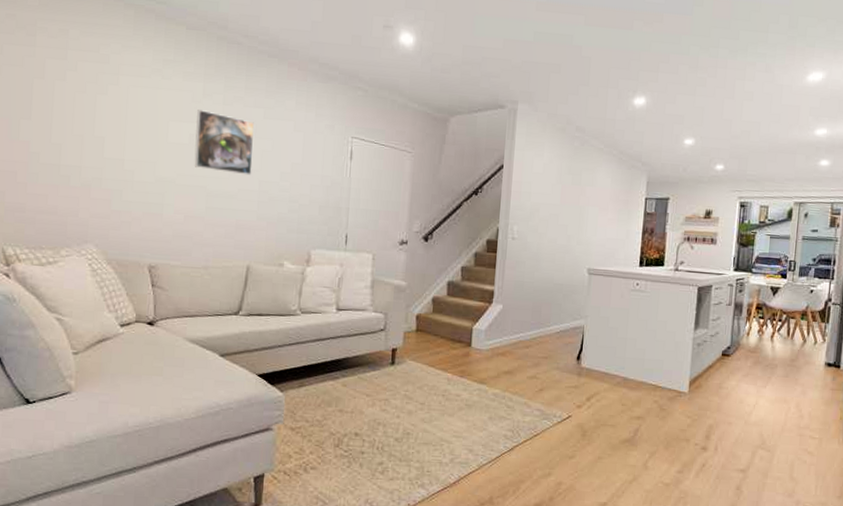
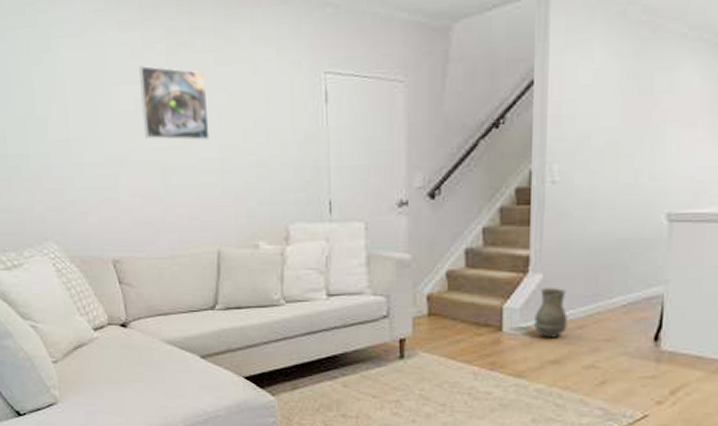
vase: none [494,315,519,354] -> present [534,288,568,338]

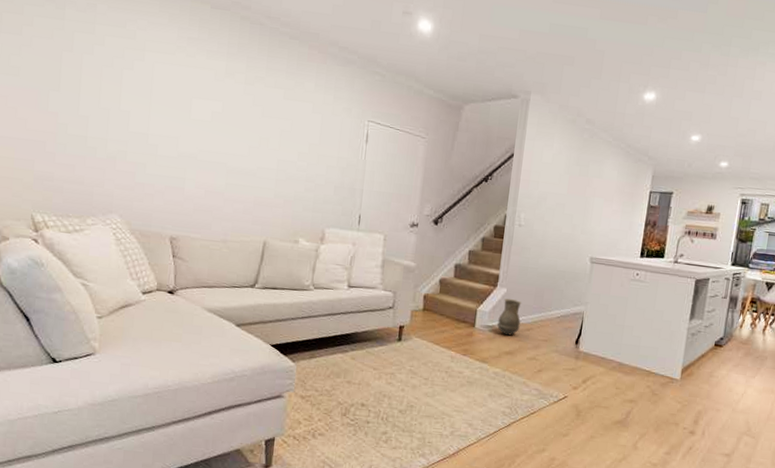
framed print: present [139,66,210,141] -> none [215,88,274,154]

